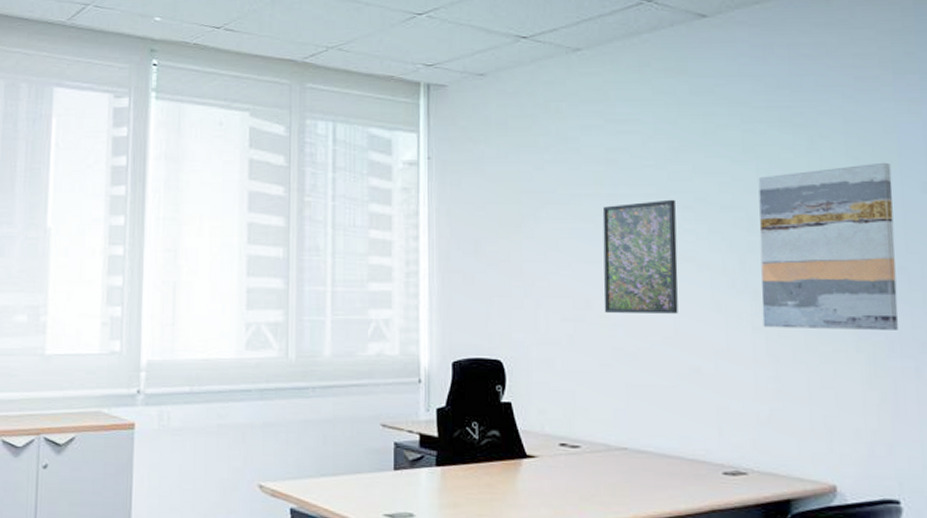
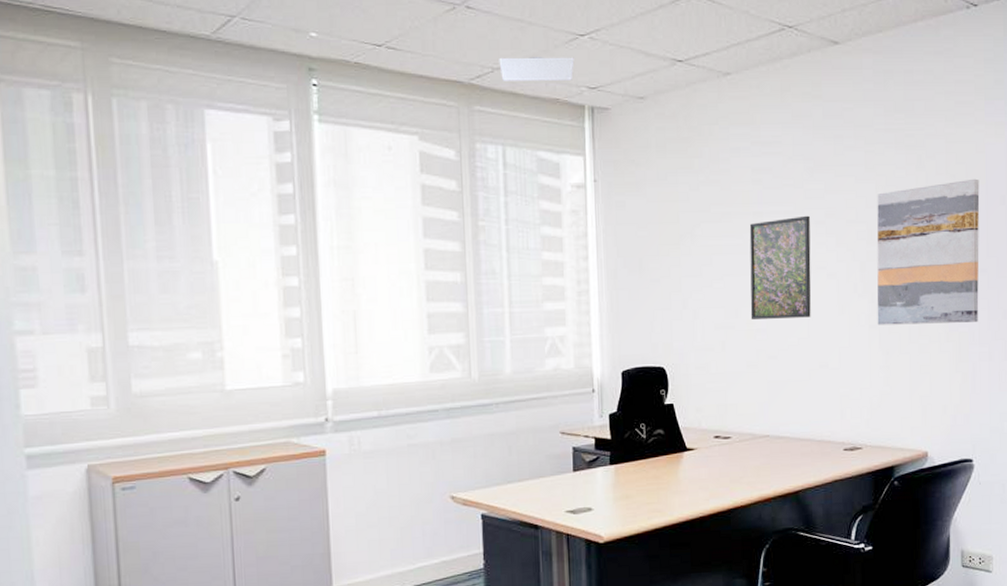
ceiling light: none [333,35,411,59] -> present [499,57,574,81]

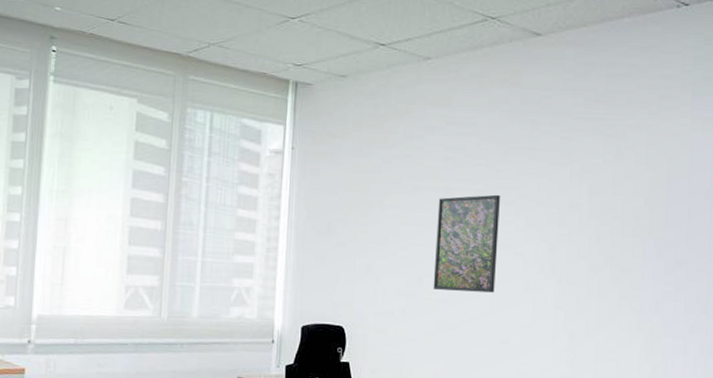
ceiling light: present [499,57,574,81] -> none [215,34,284,57]
wall art: present [876,178,980,325] -> none [563,171,682,314]

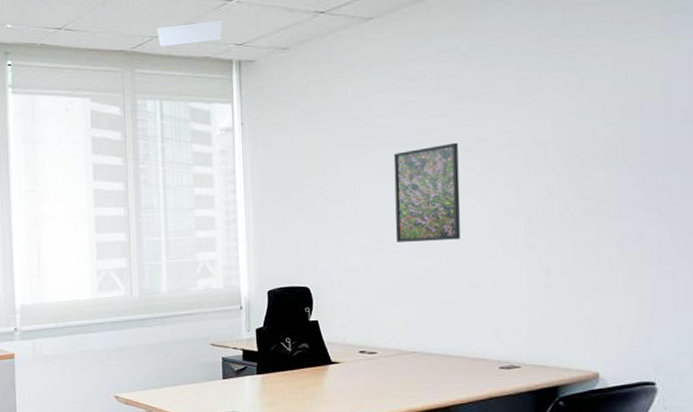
ceiling light: none [215,34,284,57] -> present [157,20,223,47]

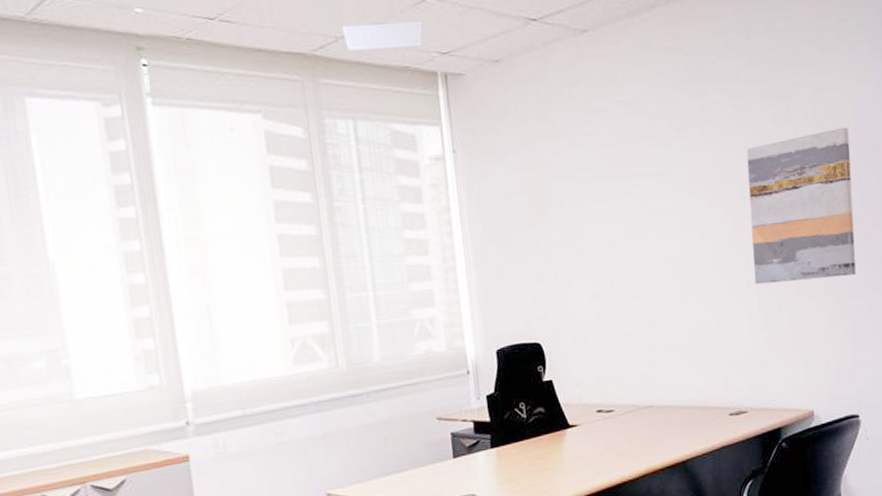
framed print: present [393,142,461,242] -> none [618,175,687,287]
wall art: none [533,94,659,246] -> present [746,127,856,285]

